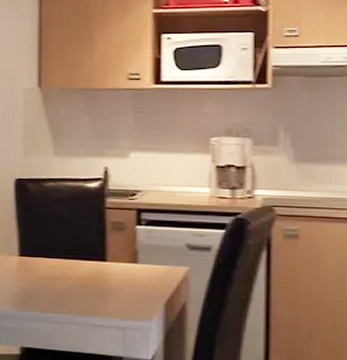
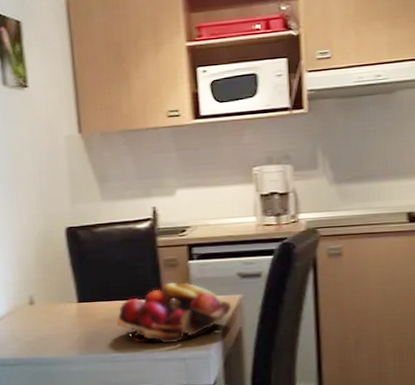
fruit basket: none [57,246,178,311] -> present [117,282,232,343]

